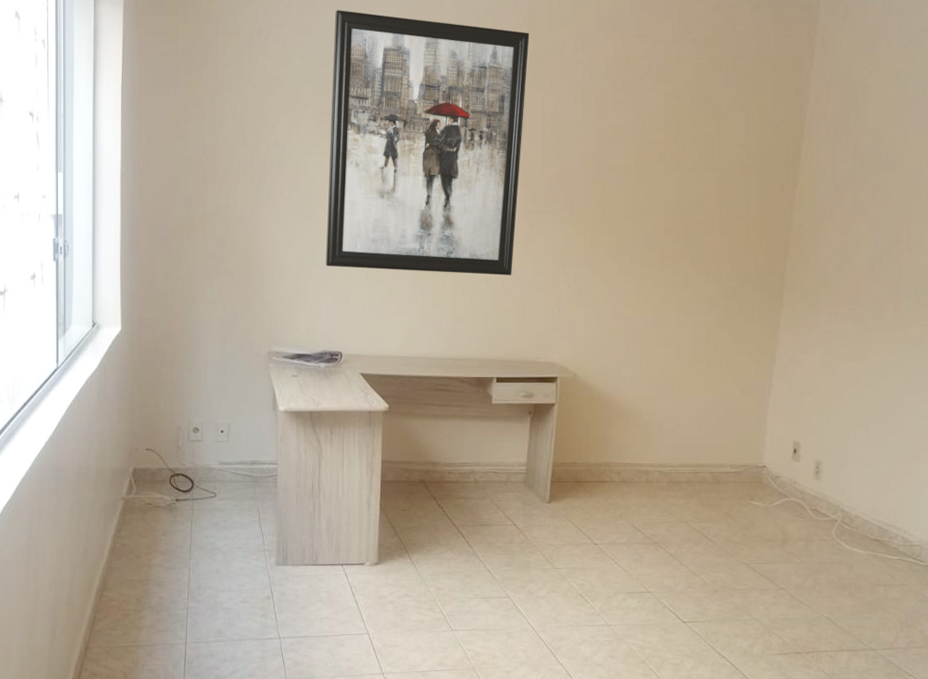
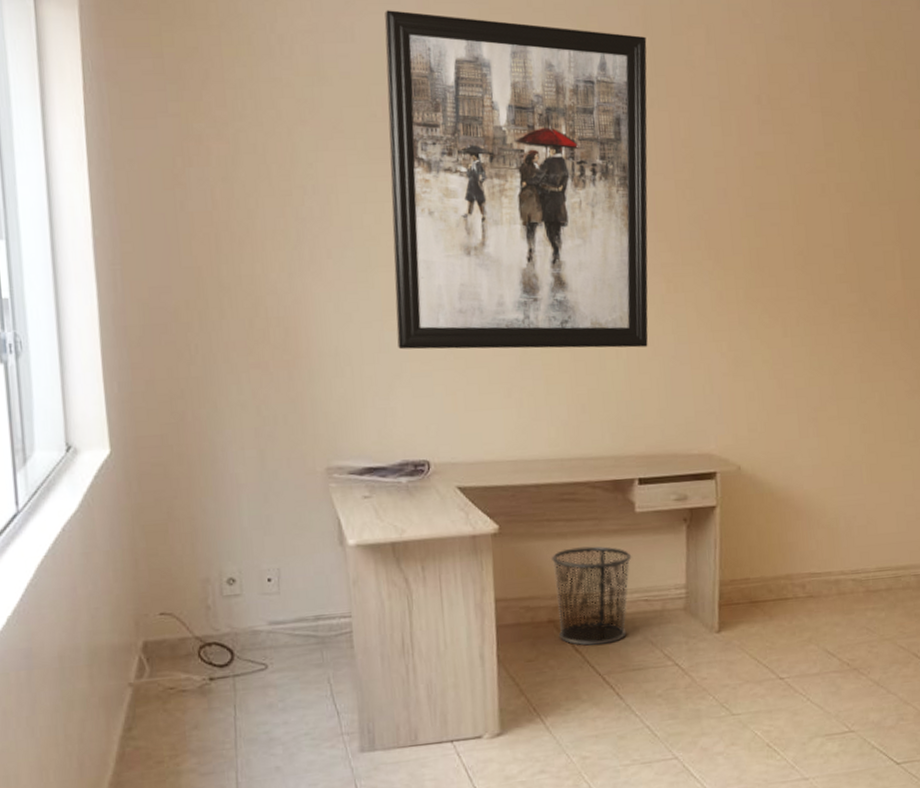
waste bin: none [426,427,487,503] -> present [551,546,632,646]

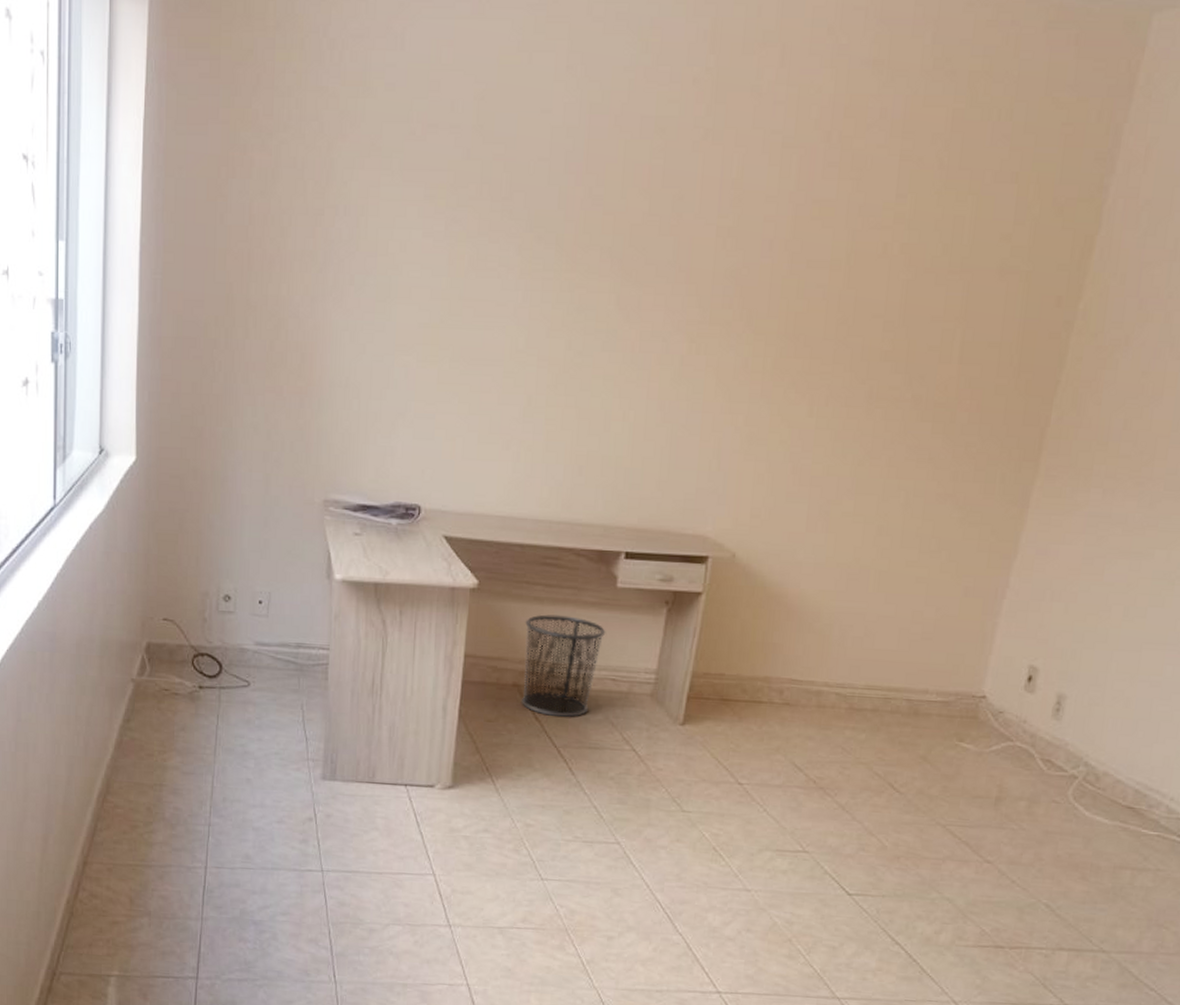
wall art: present [384,10,648,350] -> none [406,15,712,412]

